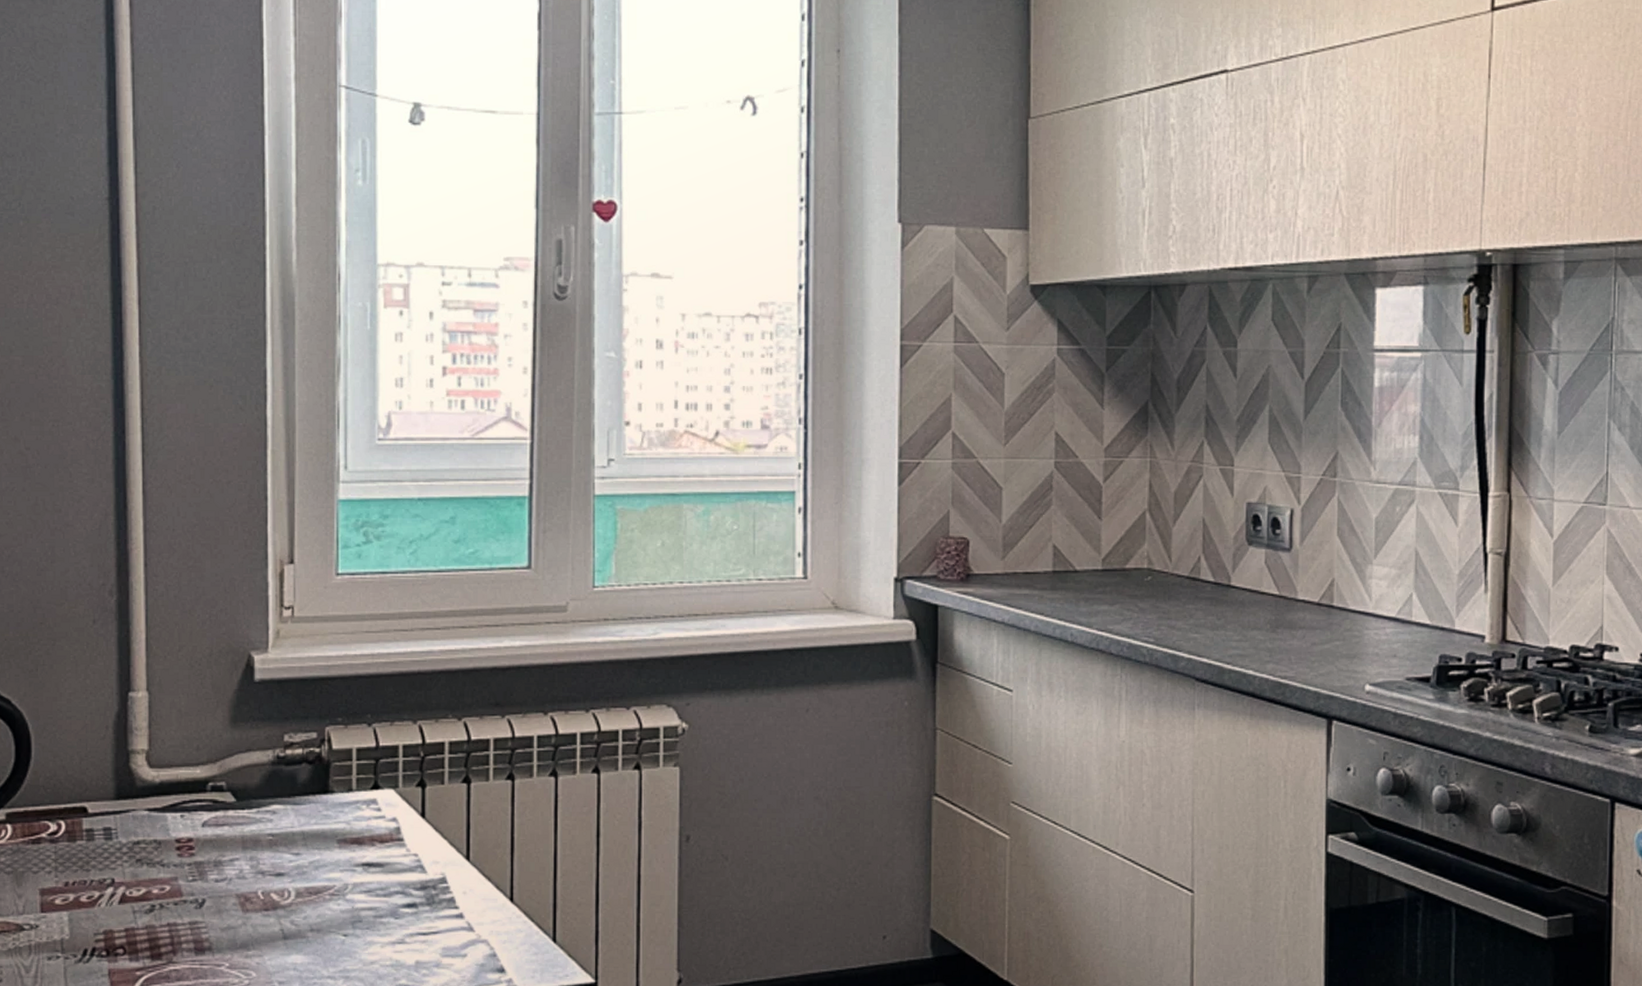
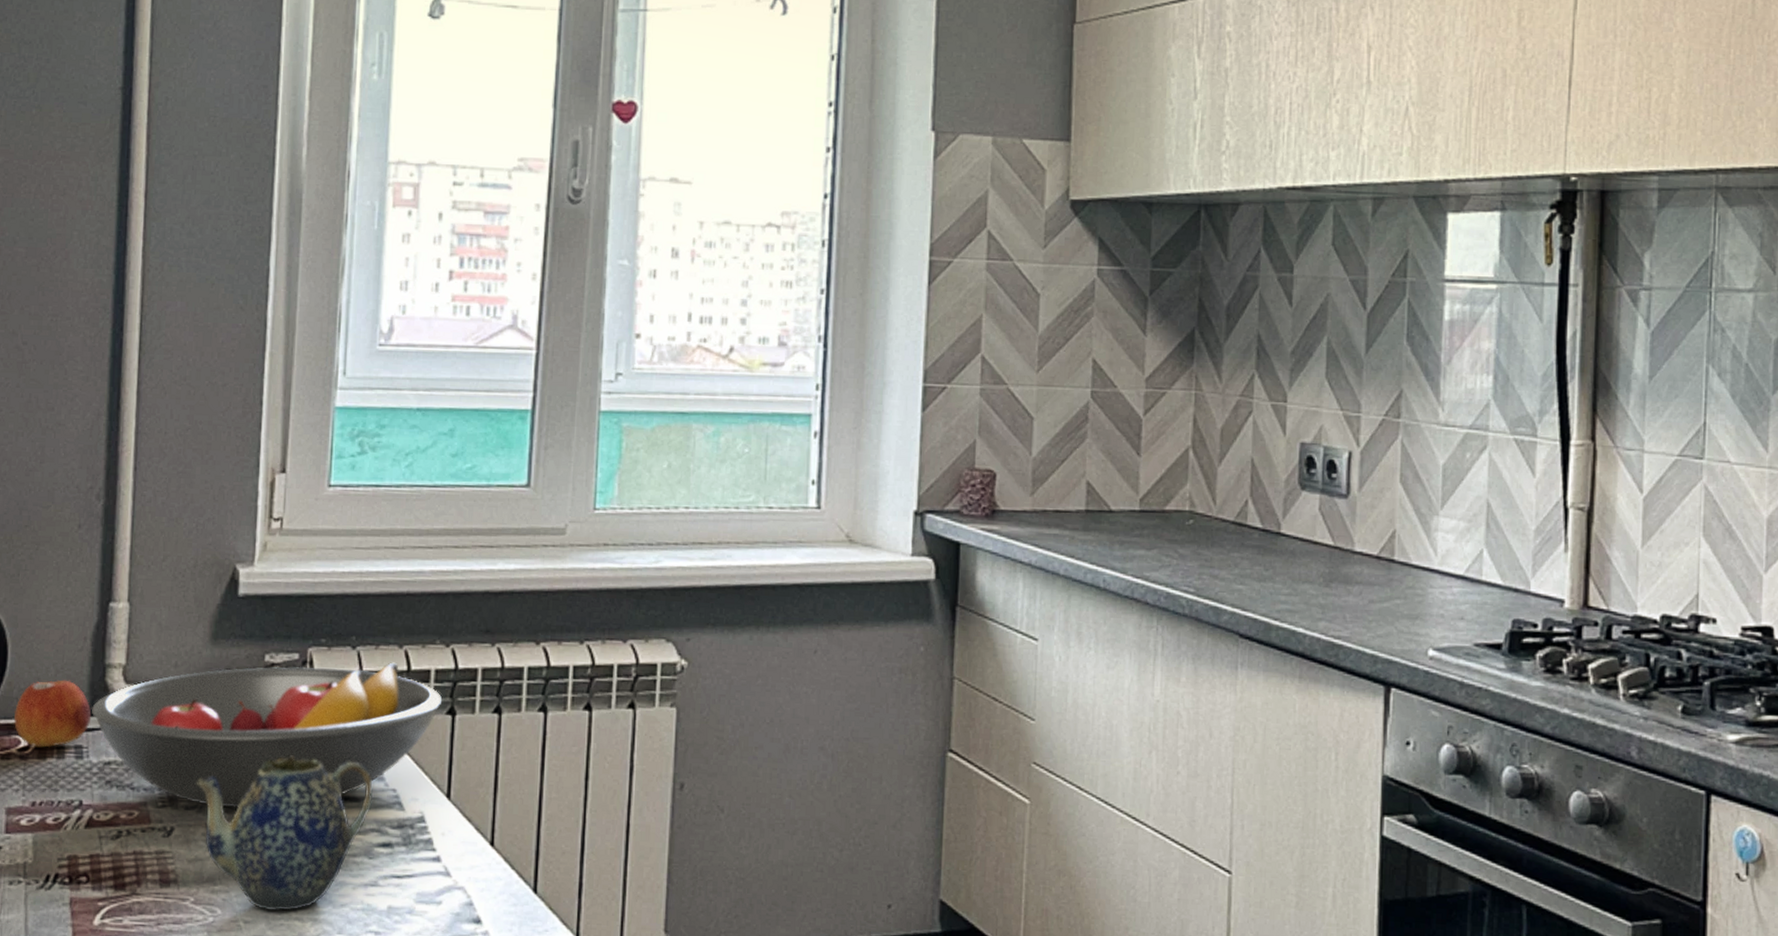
apple: none [41,767,118,831] -> present [13,679,92,748]
fruit bowl: none [117,737,458,879] -> present [91,662,443,808]
teapot: none [224,827,396,972] -> present [196,755,373,912]

